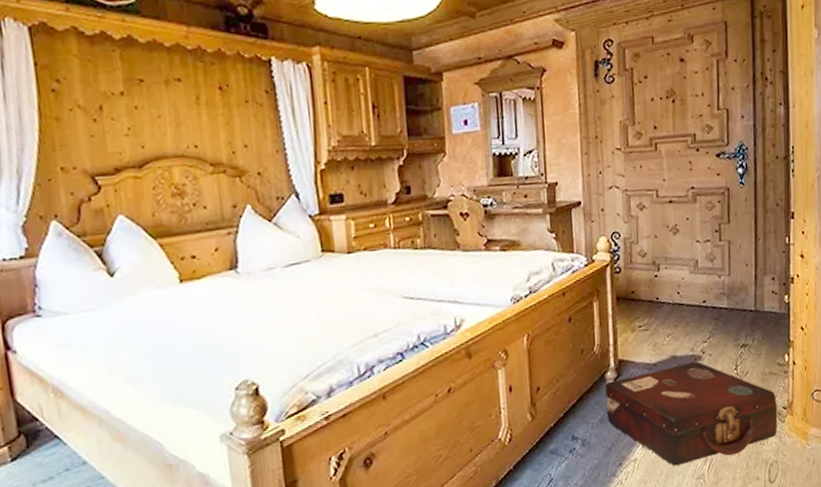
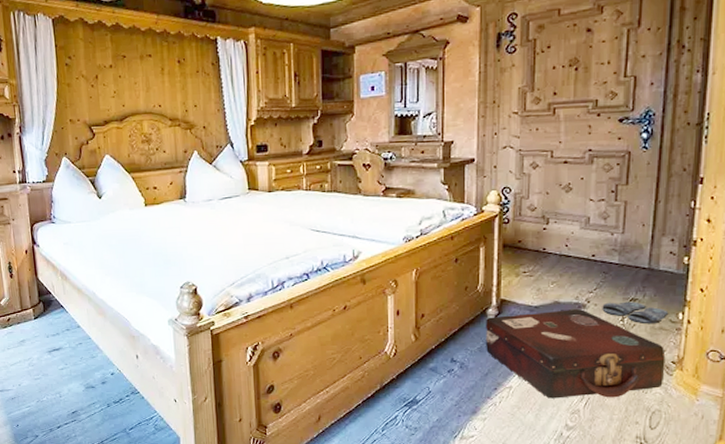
slippers: none [716,347,775,370] -> present [602,301,668,324]

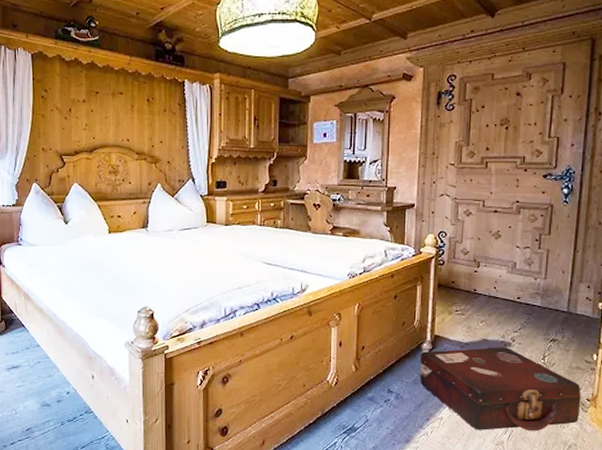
slippers: present [602,301,668,324] -> none [525,341,584,364]

